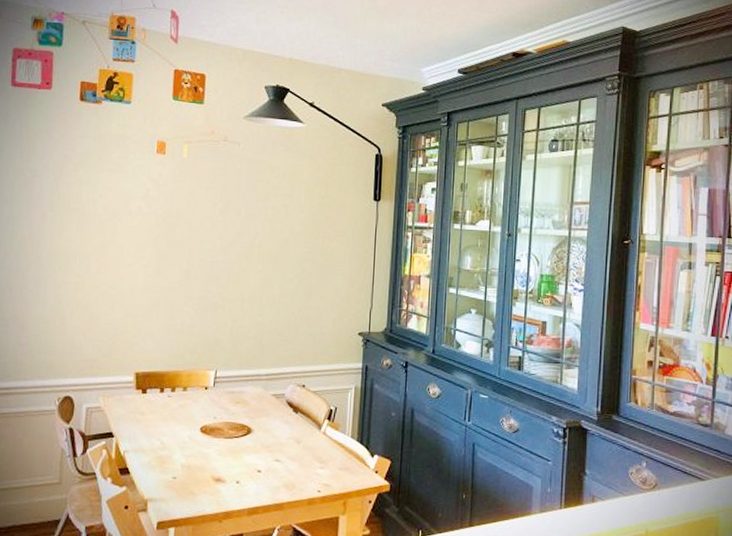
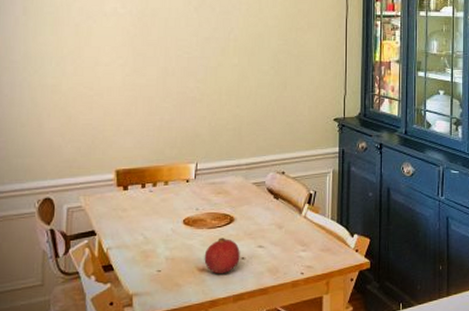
fruit: none [220,448,257,486] -> present [204,237,240,275]

